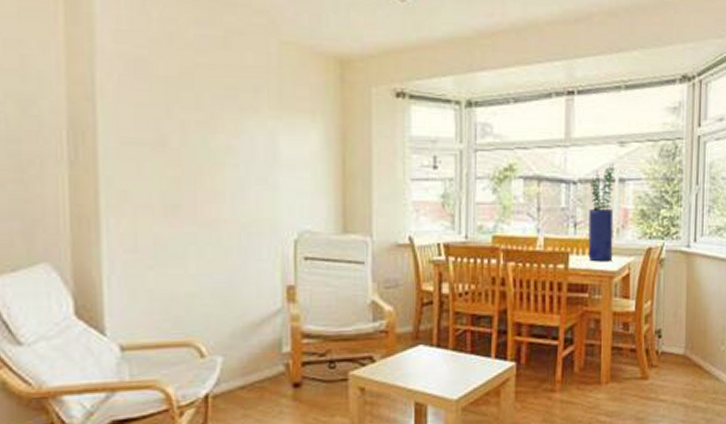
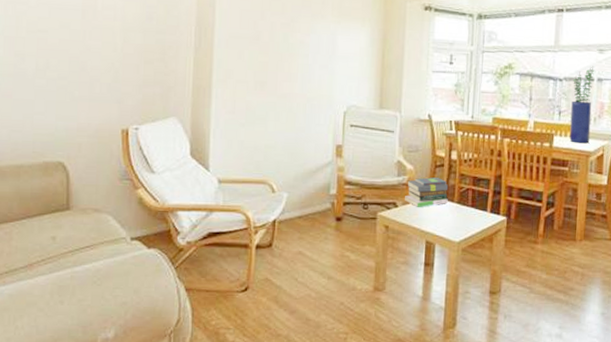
books: none [384,319,441,360] -> present [405,177,449,207]

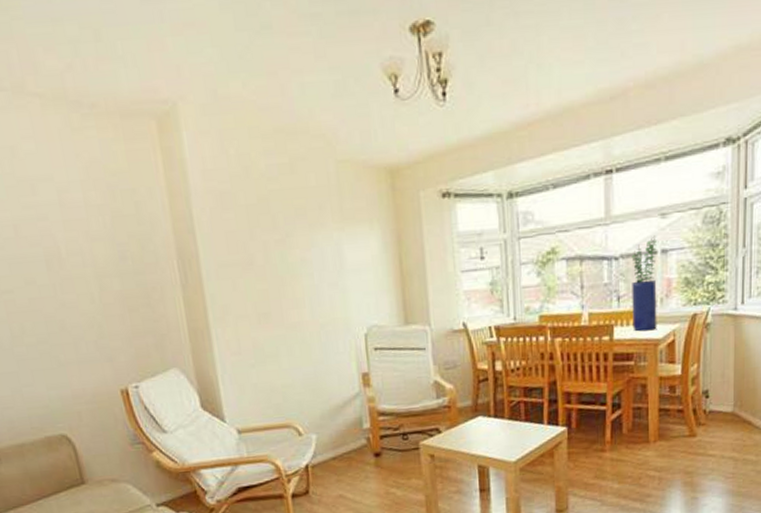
books: present [405,177,449,207] -> none [448,394,498,430]

